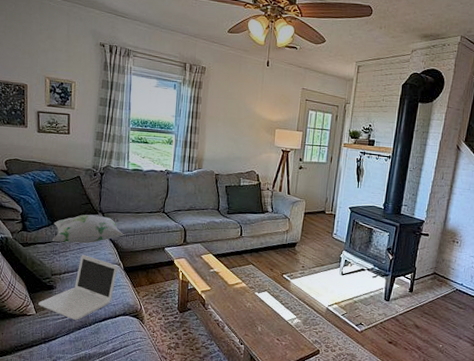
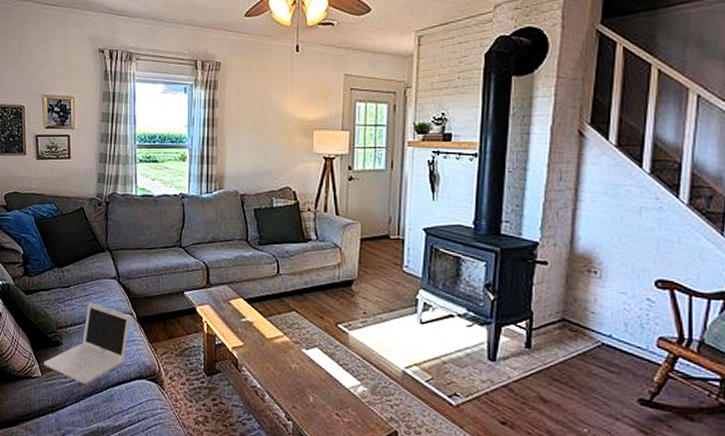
decorative pillow: present [52,214,125,244] -> none [55,253,137,289]

